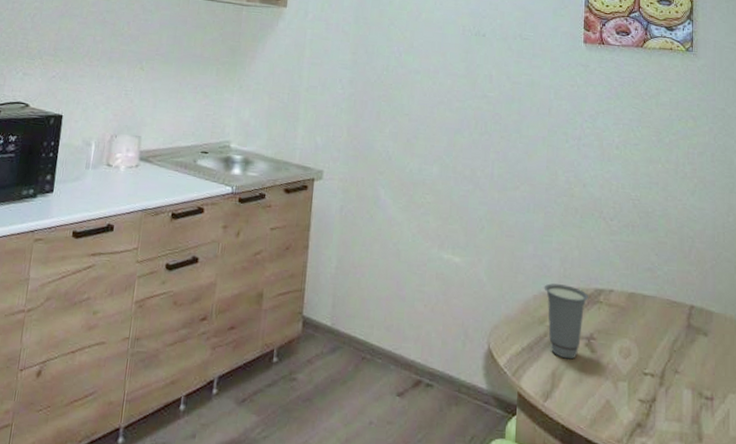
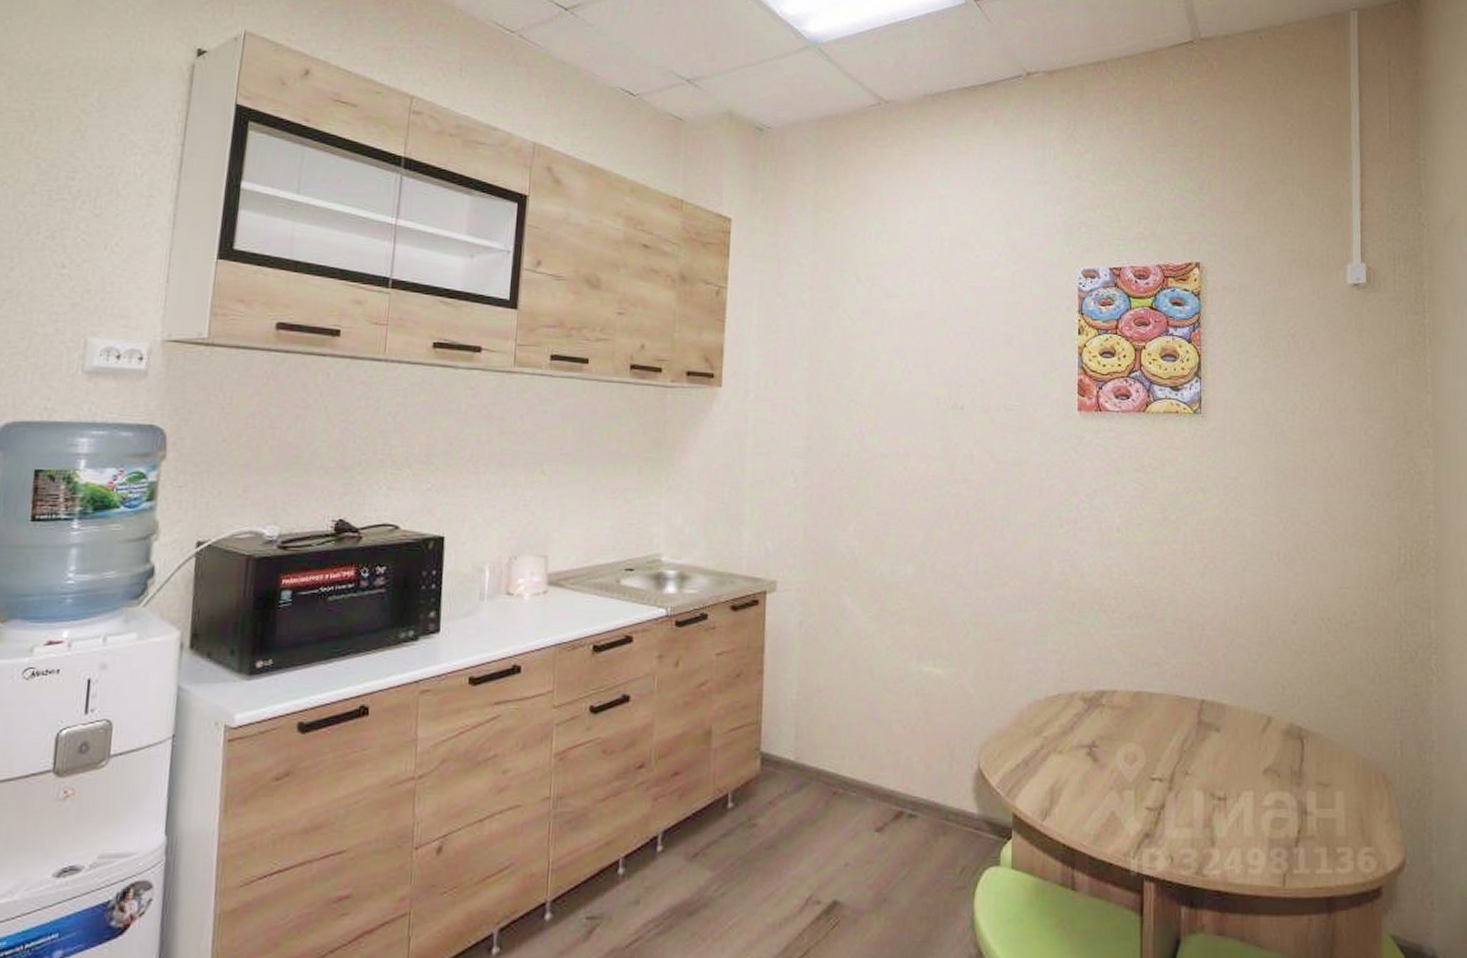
cup: present [544,283,589,360] -> none [1039,689,1090,772]

